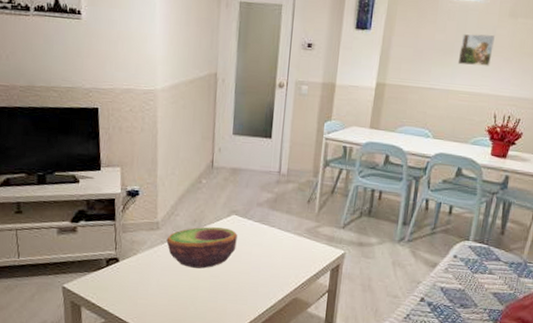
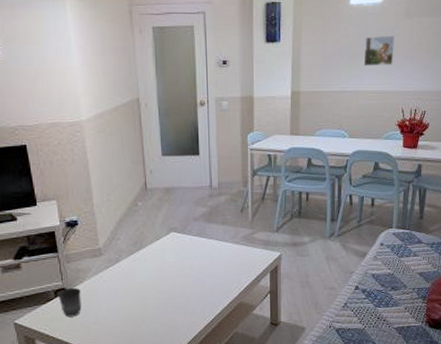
mug: none [109,258,133,289] -> present [57,287,82,317]
bowl: present [166,226,237,269] -> none [110,246,179,288]

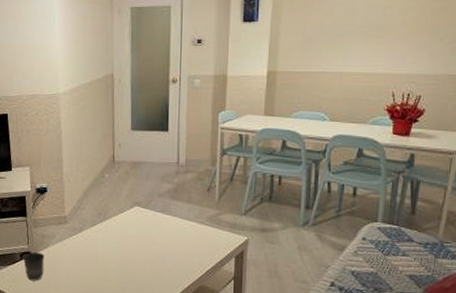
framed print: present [363,35,395,66] -> none [349,15,386,47]

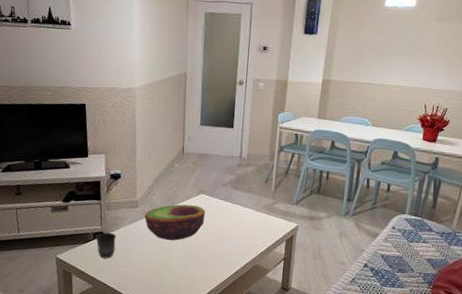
bowl: none [74,219,141,259] -> present [144,204,205,241]

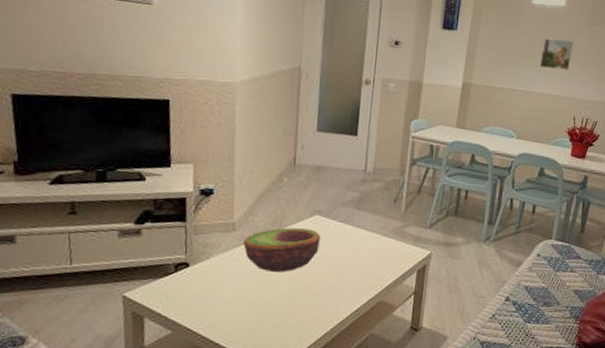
mug: present [95,232,116,259] -> none [177,262,205,296]
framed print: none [392,36,425,64] -> present [539,38,574,71]

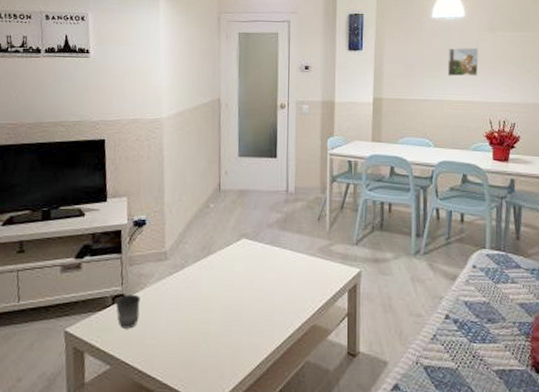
mug: none [177,262,205,296] -> present [115,294,140,329]
bowl: present [243,227,321,272] -> none [175,253,249,299]

